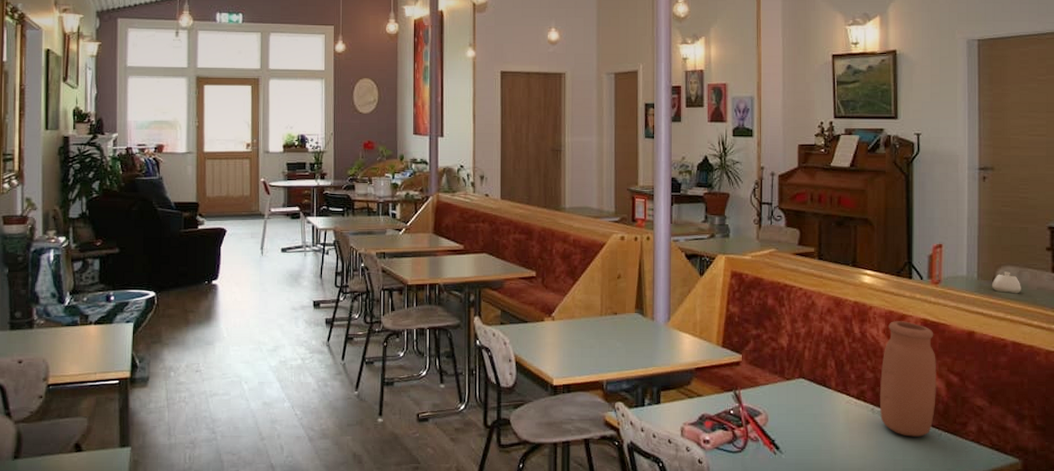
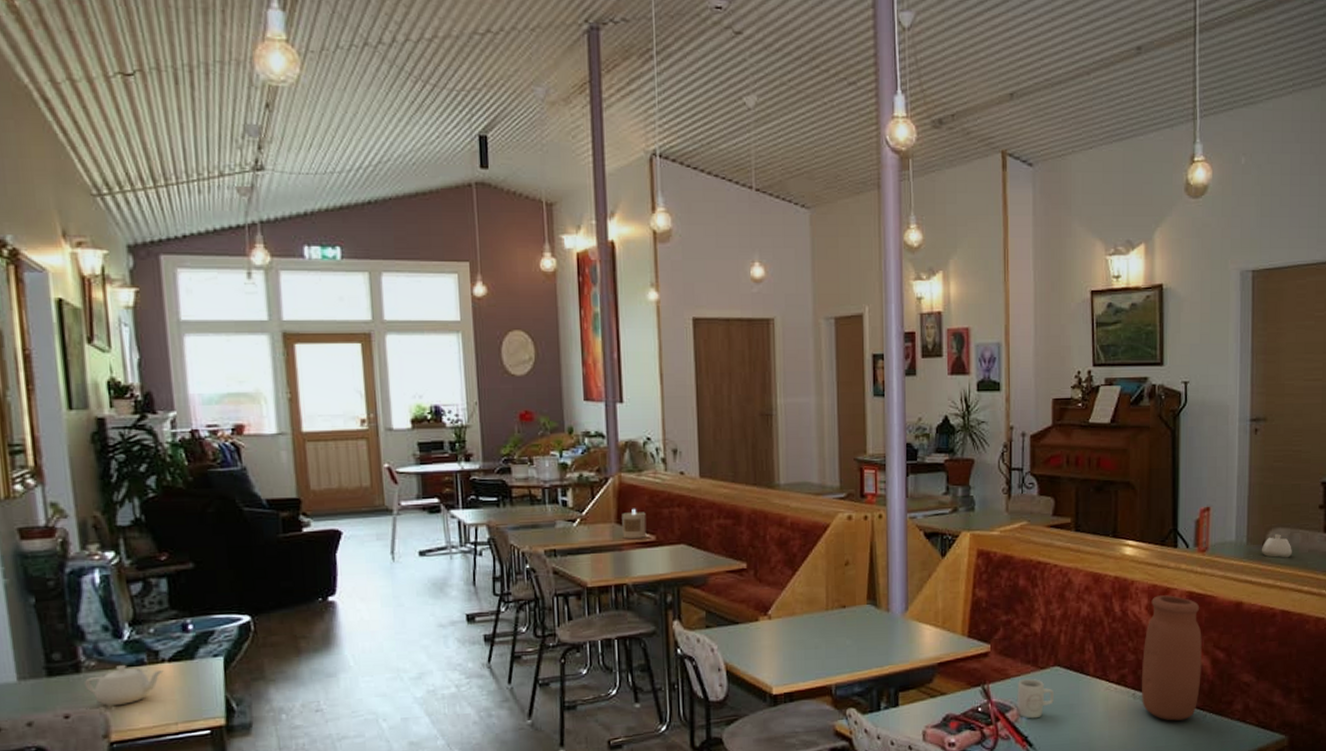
teapot: none [35,324,90,355] -> present [85,664,164,706]
candle: none [438,222,457,246] -> present [622,508,647,539]
mug: none [765,387,799,424] -> present [1017,678,1054,719]

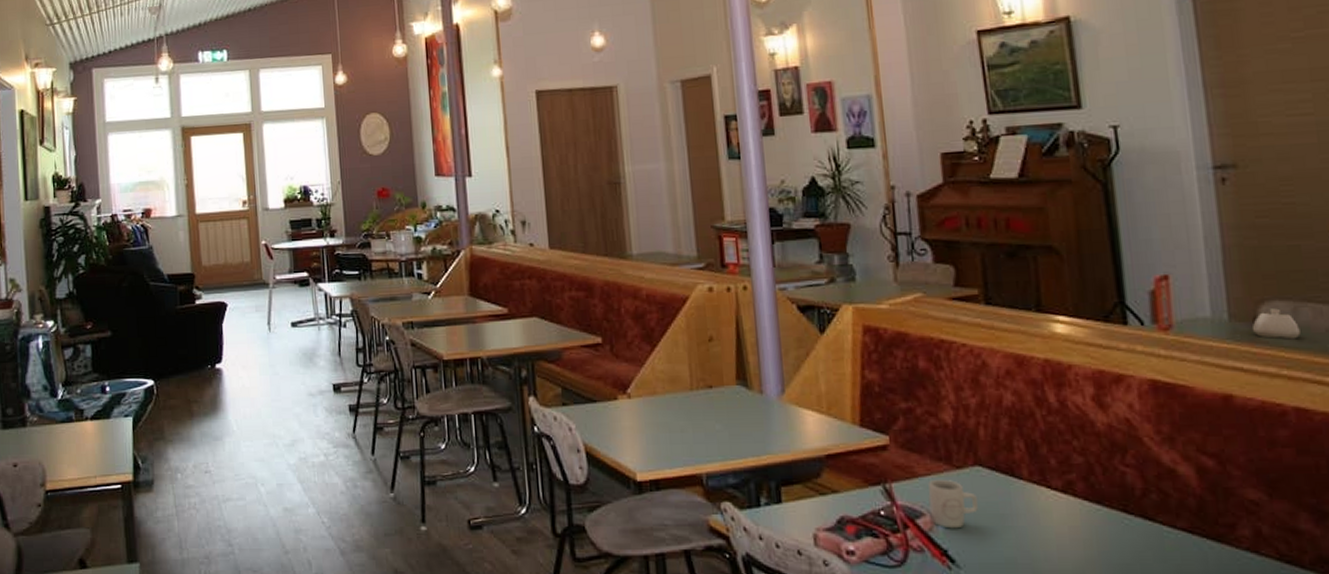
teapot: present [85,664,164,706] -> none [29,420,87,457]
candle: present [622,508,647,539] -> none [474,280,499,311]
vase: present [1142,595,1202,721] -> none [1094,383,1184,544]

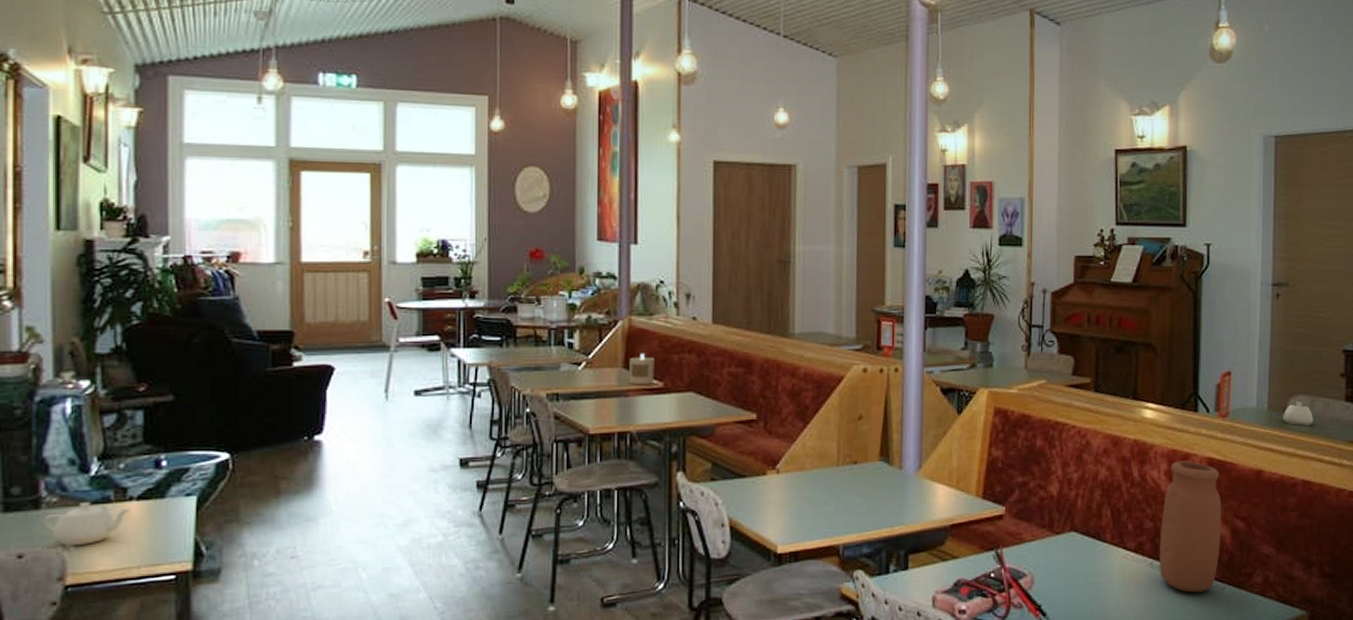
teapot: none [29,420,87,457] -> present [44,501,131,545]
candle: none [474,280,499,311] -> present [629,353,655,384]
mug: present [927,479,978,529] -> none [1031,543,1069,587]
vase: none [1094,383,1184,544] -> present [1159,461,1222,593]

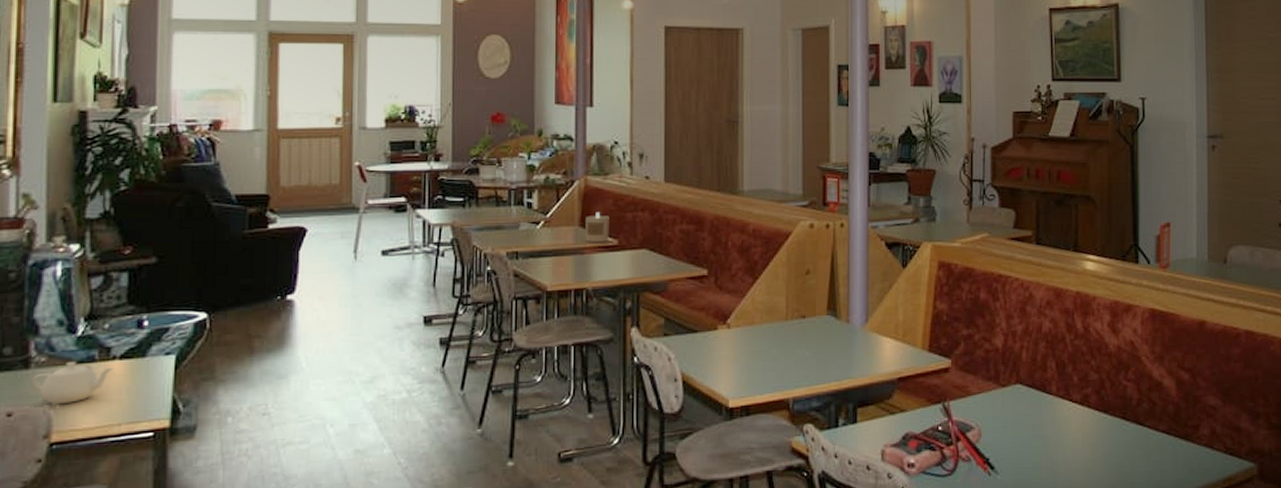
vase: present [1159,461,1222,593] -> none [1106,312,1166,445]
sugar bowl: present [1282,401,1313,427] -> none [1222,252,1254,277]

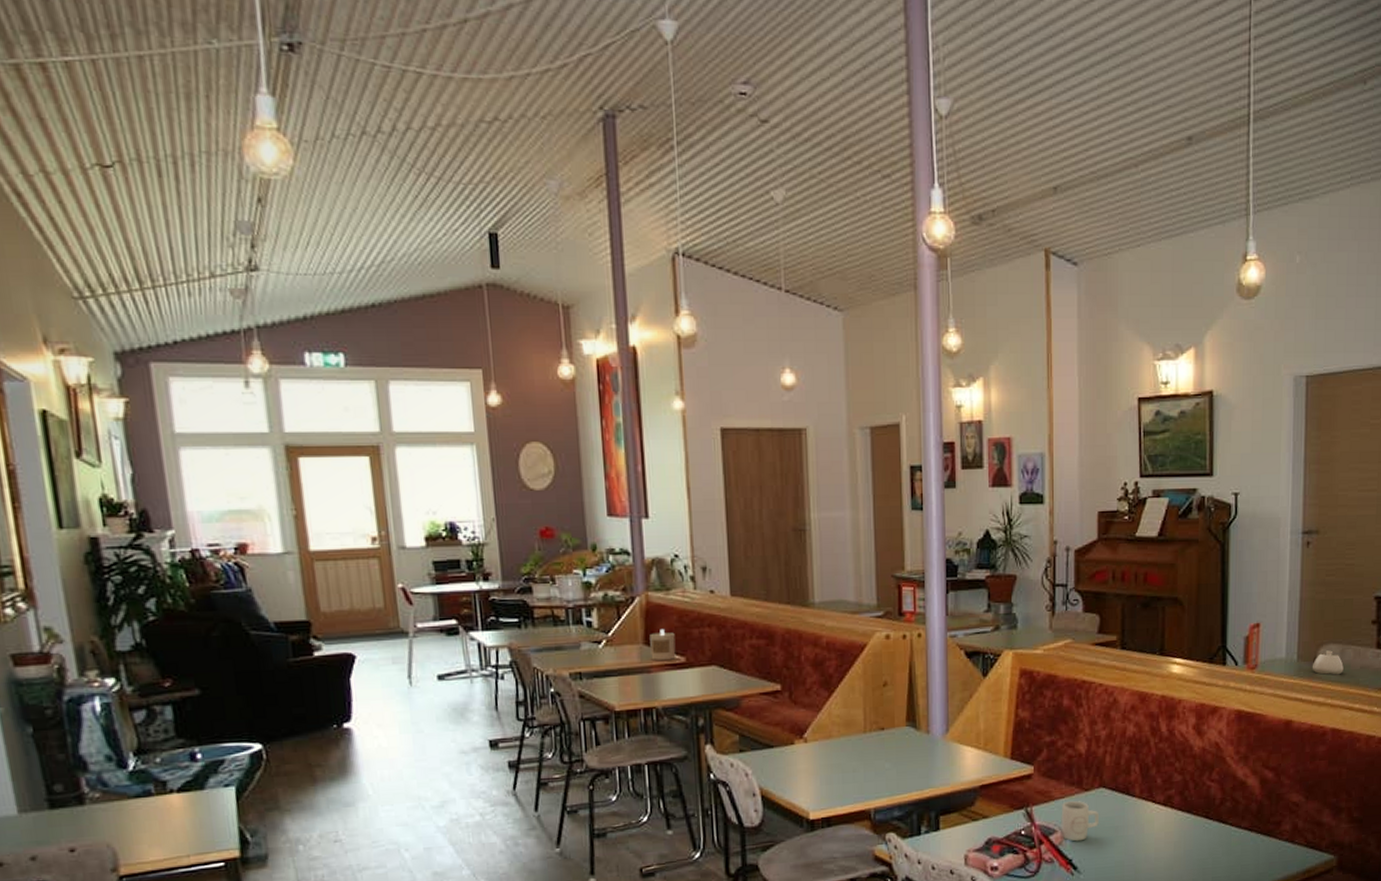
teapot: present [32,361,114,404] -> none [89,795,173,838]
mug: none [978,396,1016,440] -> present [1061,800,1099,842]
sugar bowl: none [1222,252,1254,277] -> present [1312,650,1344,676]

